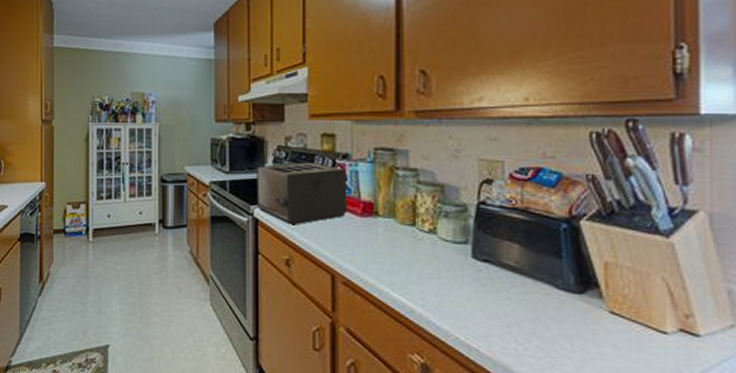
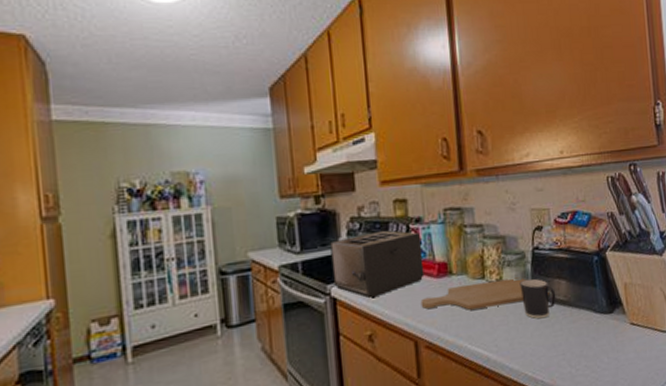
chopping board: none [341,228,497,259] -> present [420,277,550,310]
mug: none [457,235,504,282] -> present [519,278,556,319]

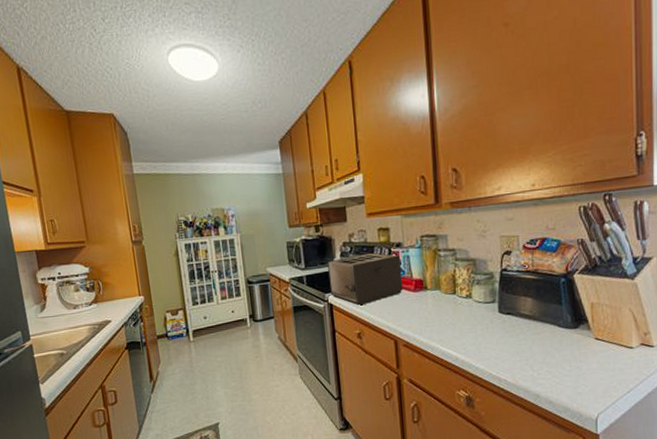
chopping board: present [420,277,550,310] -> none [400,294,516,319]
mug: present [519,278,556,319] -> none [487,295,522,330]

